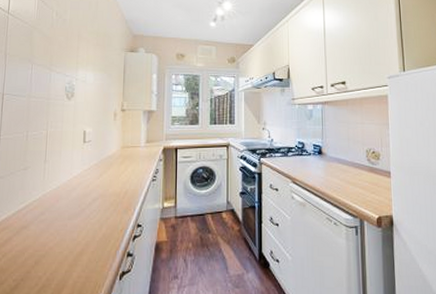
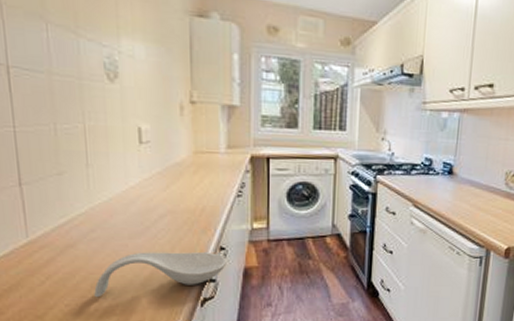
spoon rest: none [37,229,142,273] -> present [94,252,227,298]

